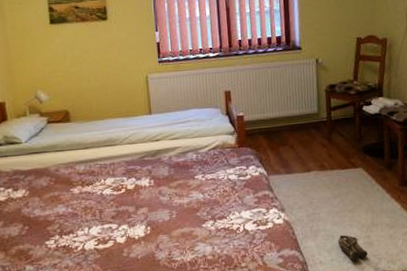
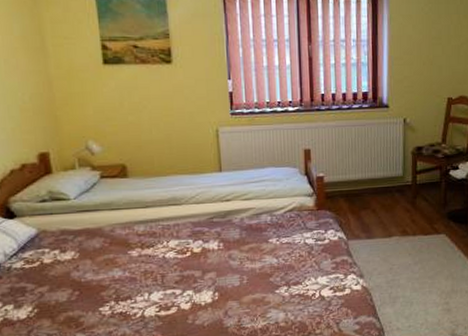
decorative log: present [337,235,368,262] -> none [416,301,445,328]

